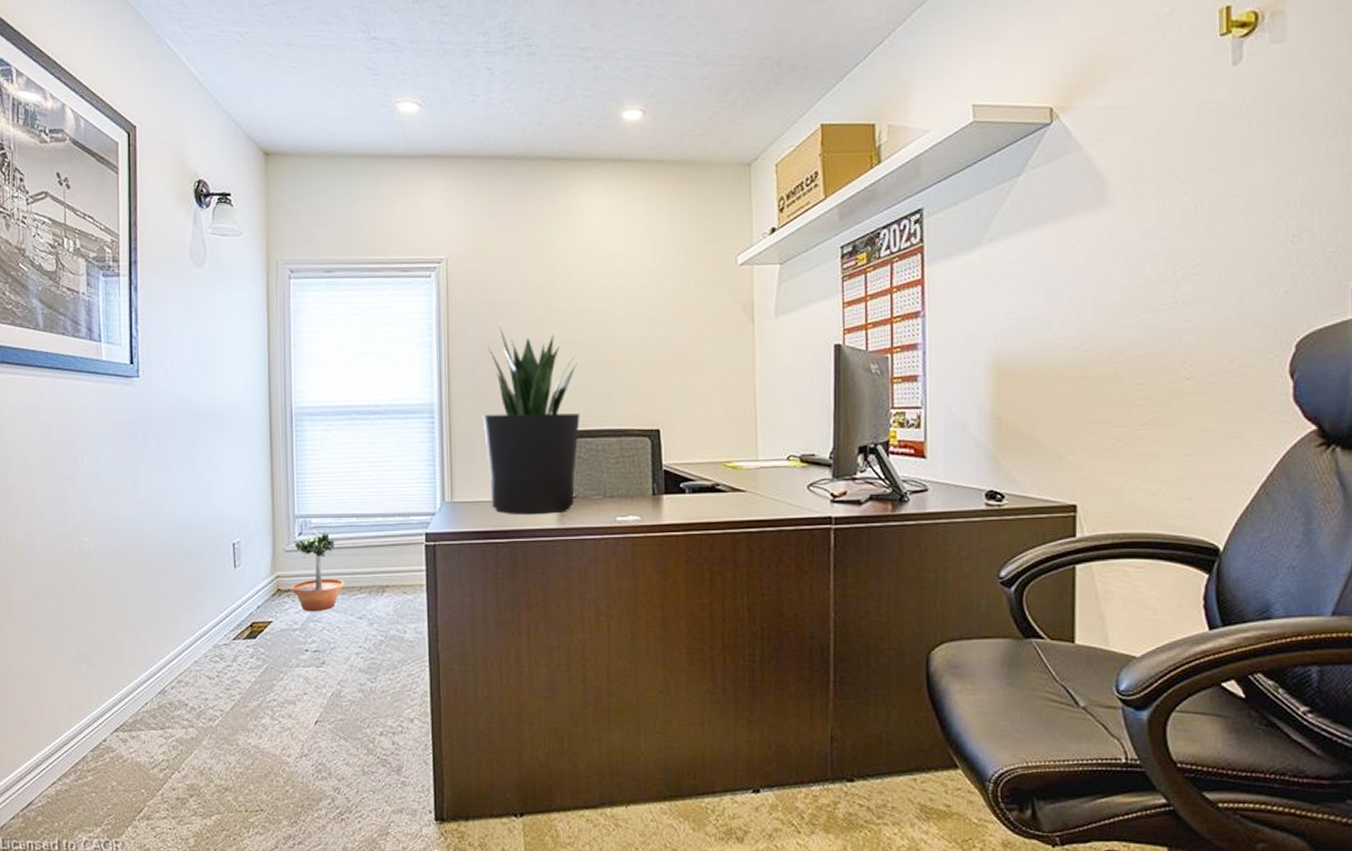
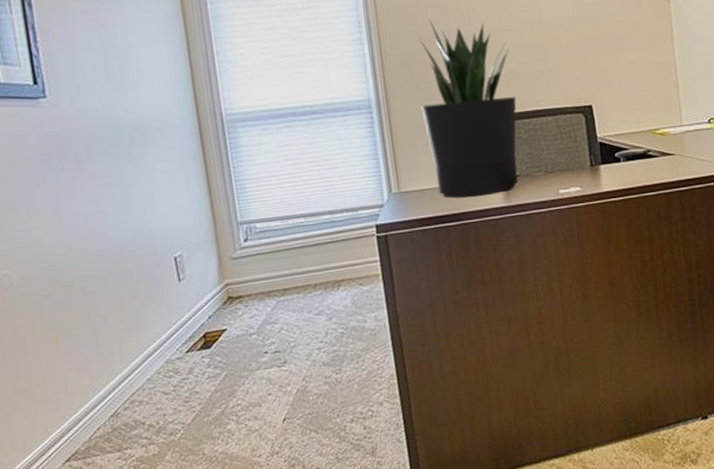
potted tree: present [291,530,345,612] -> none [241,234,299,316]

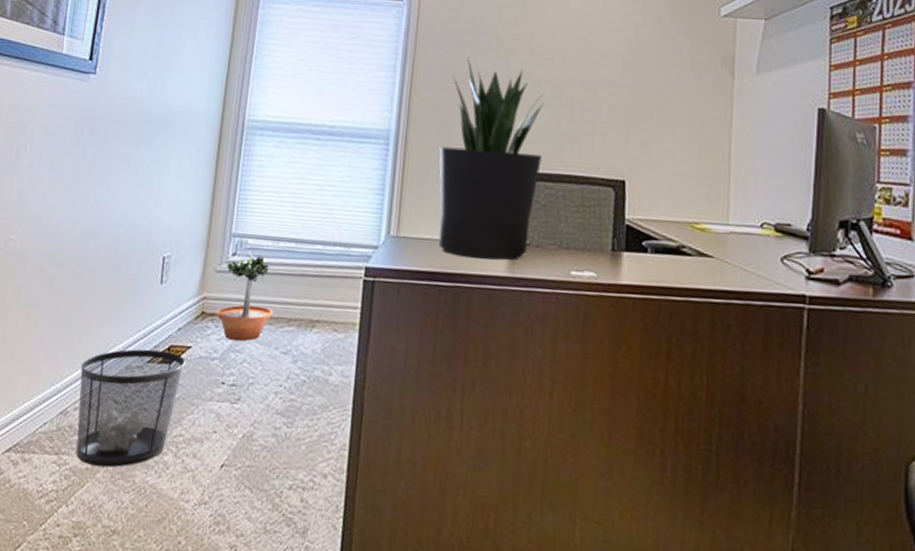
waste bin: none [118,338,226,452] -> present [76,349,186,468]
potted tree: none [241,234,299,316] -> present [216,251,274,342]

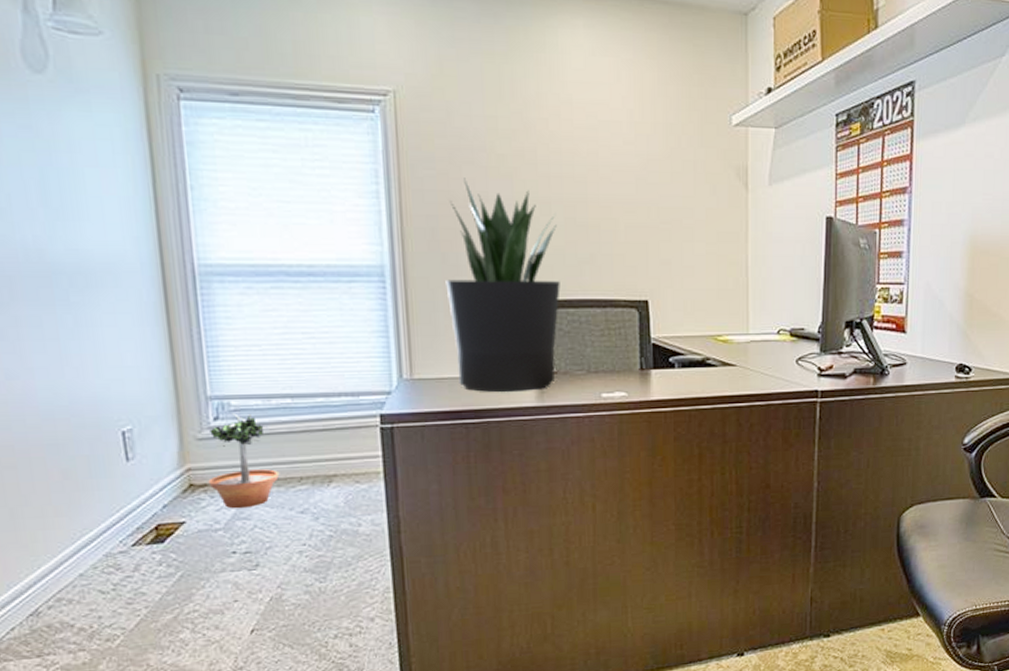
waste bin: present [76,349,186,468] -> none [42,531,182,660]

